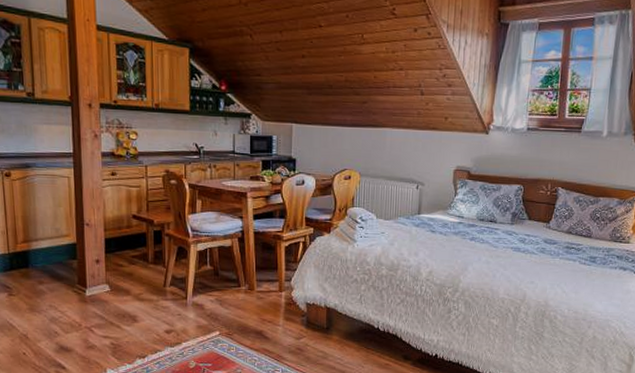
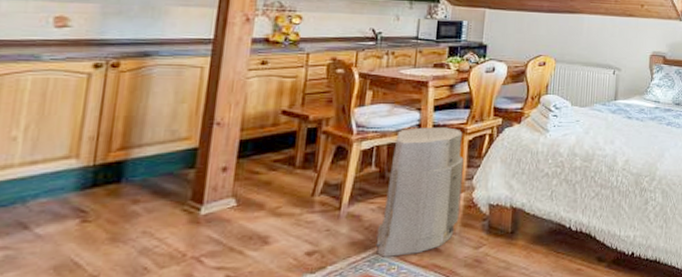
air purifier: none [217,233,282,340] -> present [376,127,464,257]

